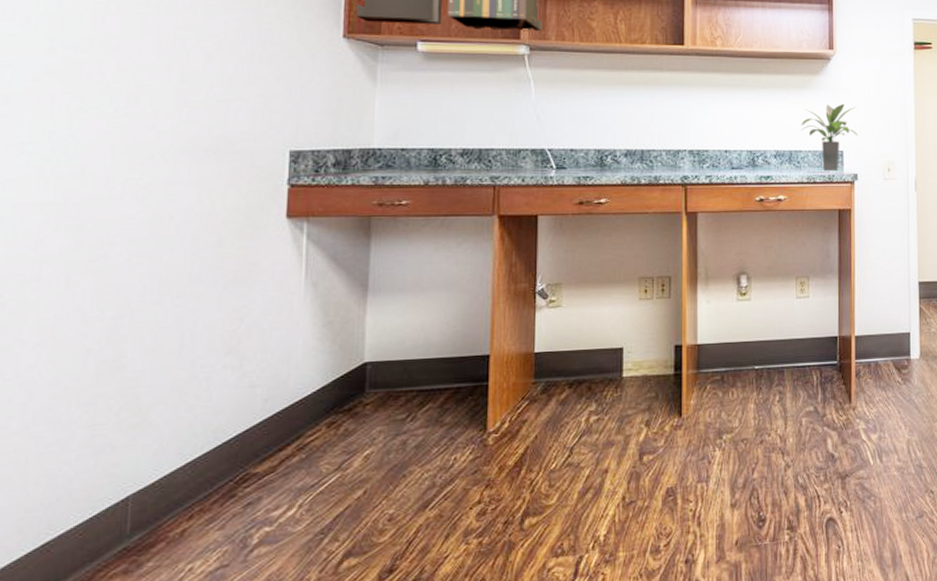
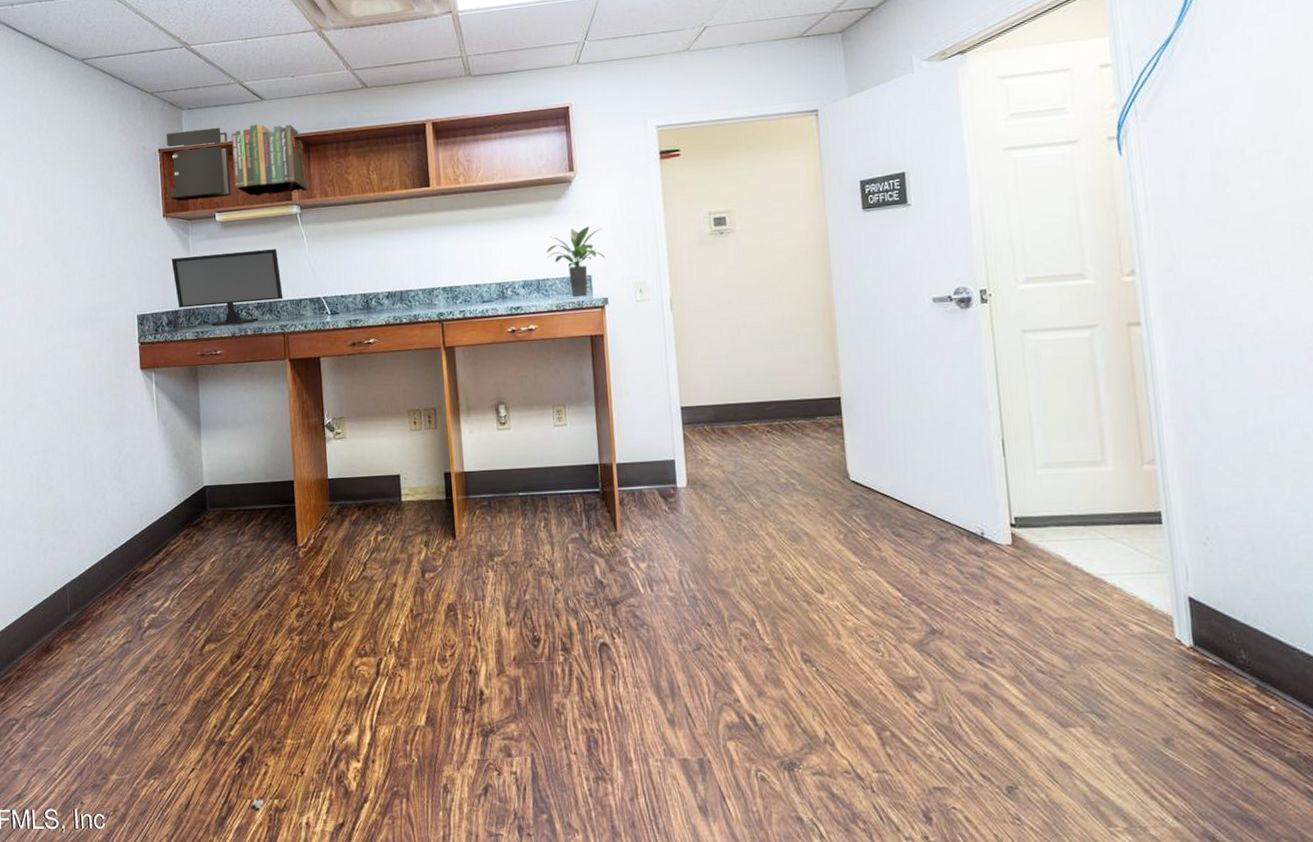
computer monitor: none [348,88,498,172] -> present [171,249,283,327]

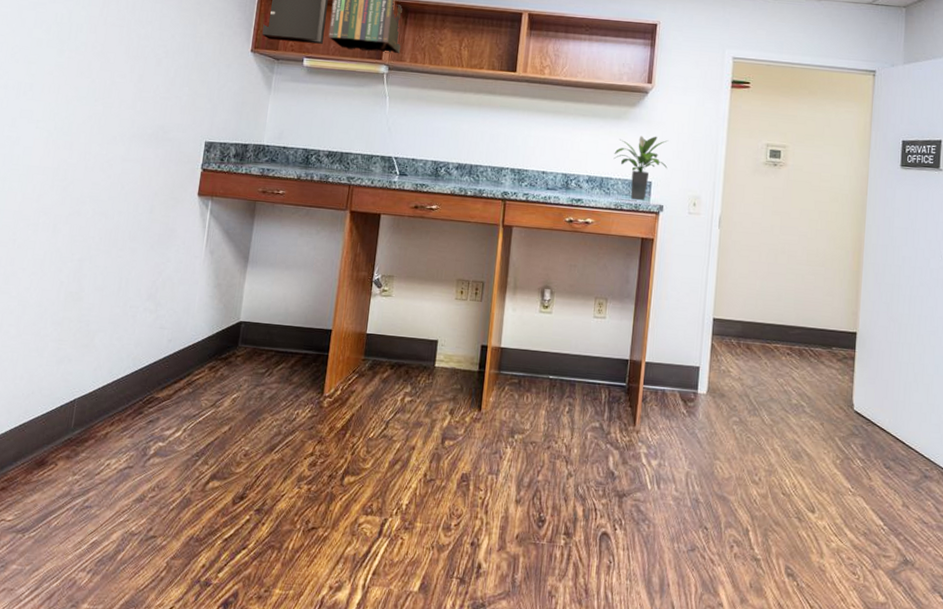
computer monitor: present [171,249,283,327] -> none [249,93,358,170]

